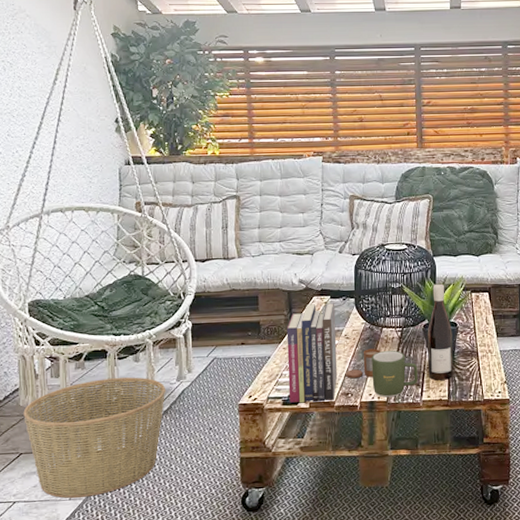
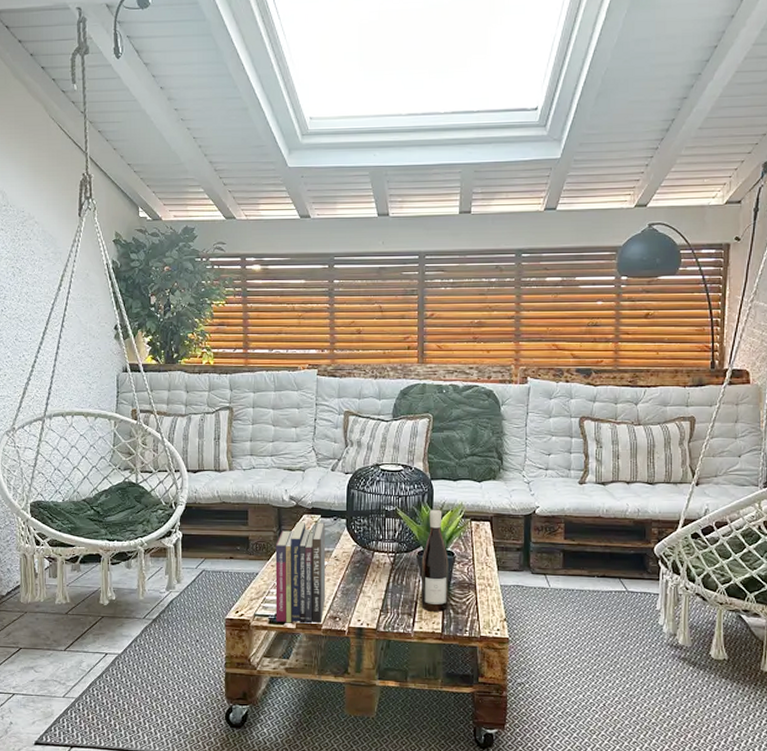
basket: present [23,377,166,499] -> none [23,583,156,696]
candle: present [346,348,380,379] -> none [335,573,371,603]
mug: present [371,350,418,398] -> none [361,575,410,625]

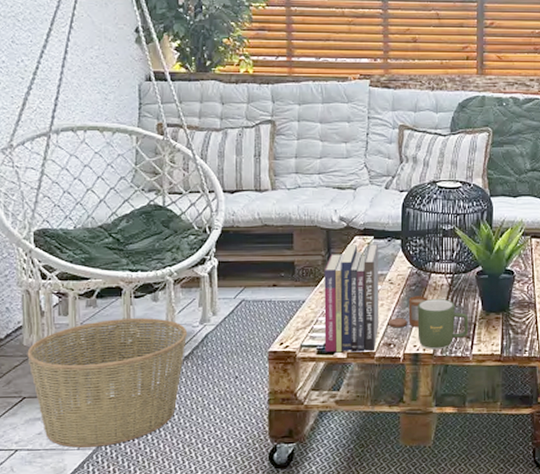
basket: none [23,583,156,696] -> present [27,318,188,448]
candle: none [335,573,371,603] -> present [389,296,428,328]
mug: none [361,575,410,625] -> present [417,298,469,350]
bottle: present [421,509,449,612] -> none [480,227,508,333]

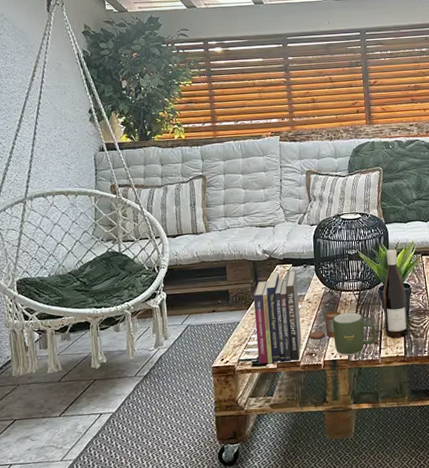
basket: present [27,318,188,448] -> none [16,345,145,460]
bottle: none [480,227,508,333] -> present [382,248,408,338]

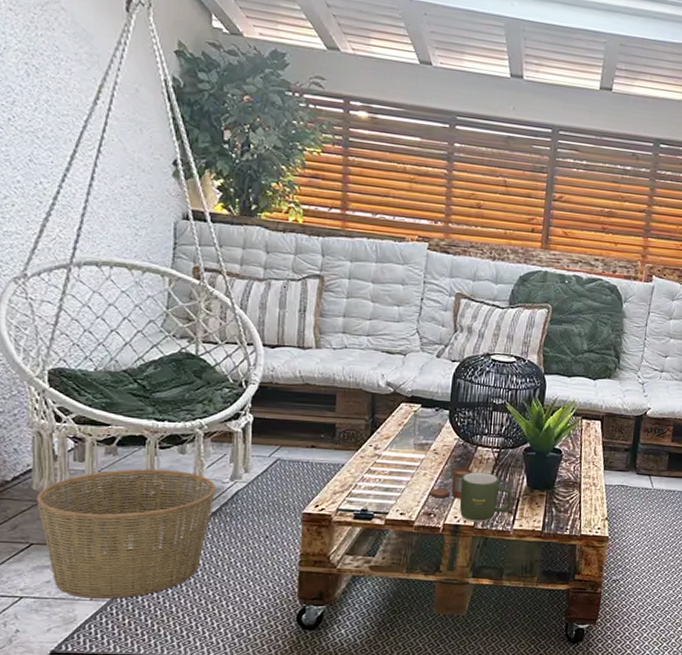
basket: none [16,345,145,460] -> present [37,469,217,599]
books: present [253,270,302,364] -> none [362,411,426,520]
bottle: present [382,248,408,338] -> none [523,405,556,510]

